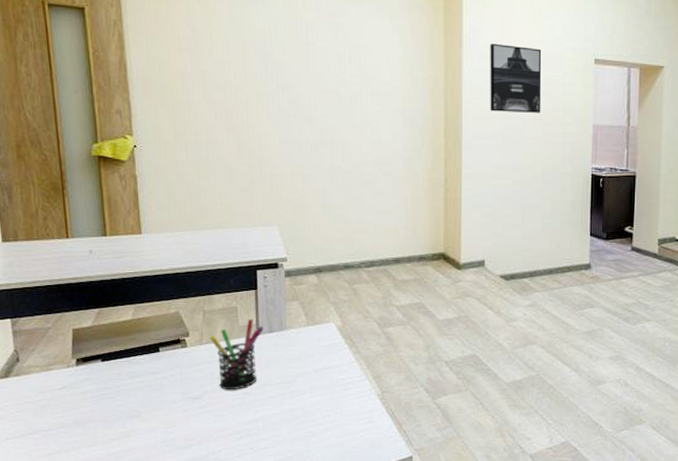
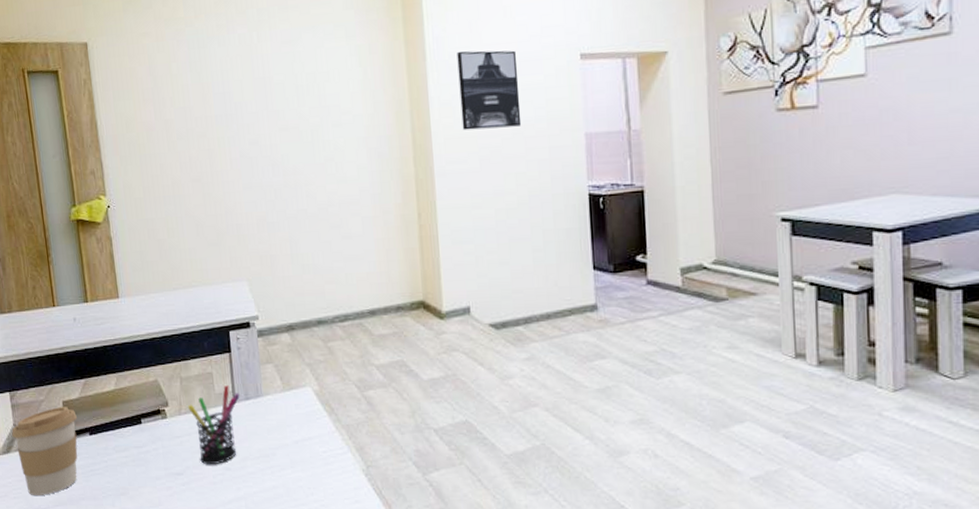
coffee cup: none [12,333,88,419] -> present [12,406,78,496]

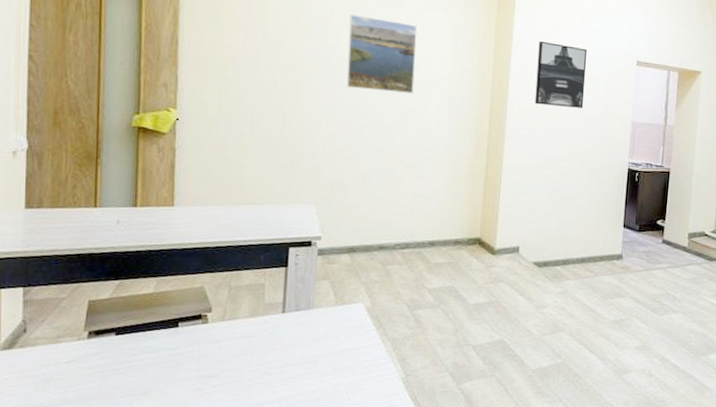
coffee cup: present [12,406,78,496] -> none [18,305,103,394]
pen holder: present [187,385,240,465] -> none [232,296,290,369]
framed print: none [250,60,327,146] -> present [346,14,418,94]

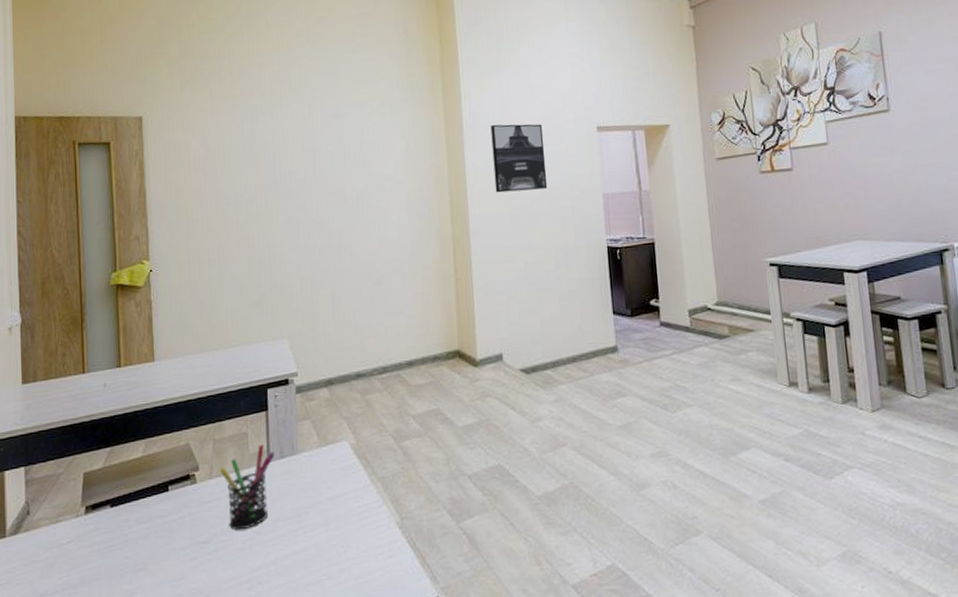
pen holder: none [232,296,290,369] -> present [219,444,275,530]
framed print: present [346,14,418,94] -> none [300,133,371,210]

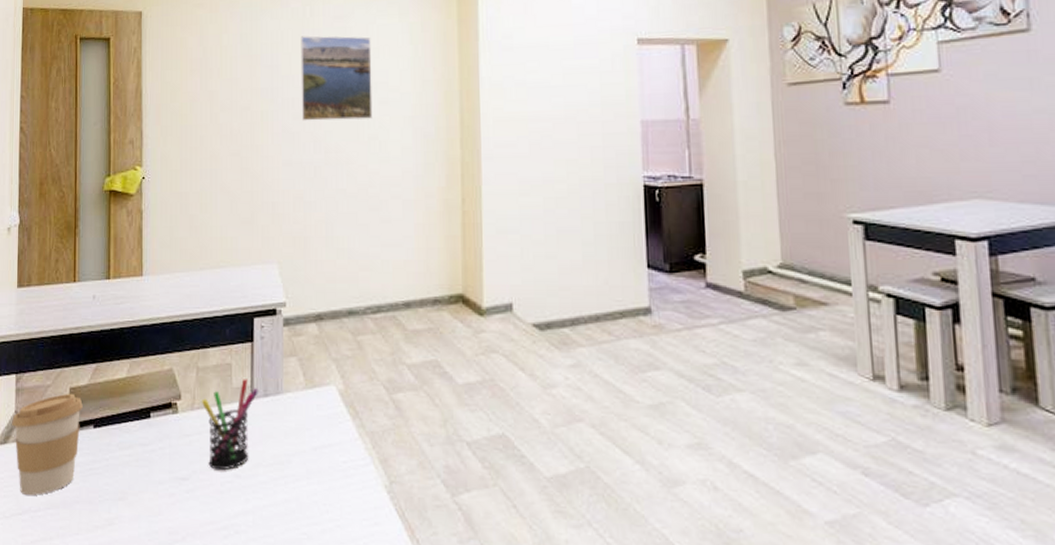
coffee cup: none [22,477,98,581] -> present [12,393,83,496]
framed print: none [300,133,371,210] -> present [300,36,373,121]
wall art: present [490,124,548,193] -> none [510,32,575,113]

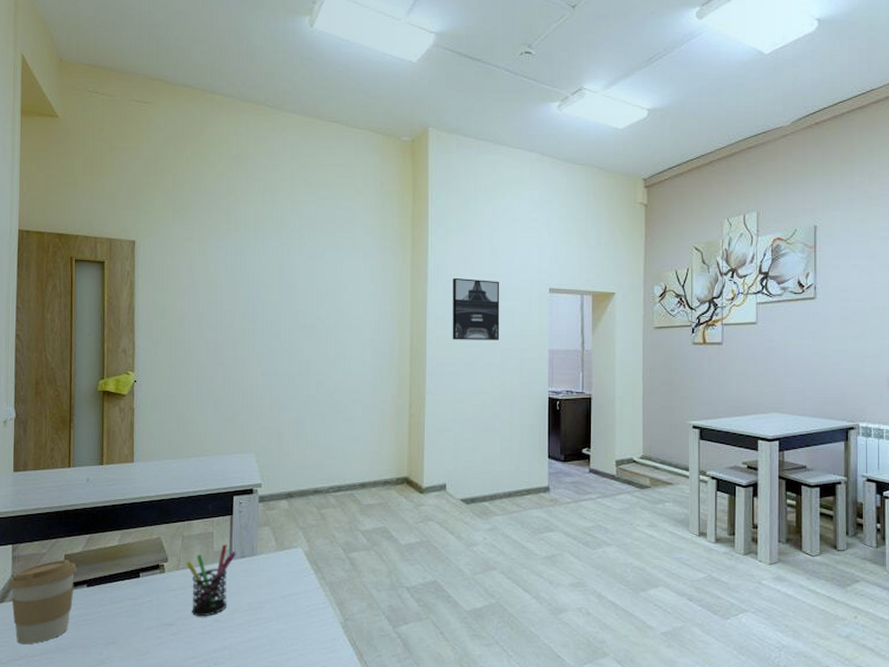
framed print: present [300,36,373,121] -> none [278,270,339,340]
wall art: none [510,32,575,113] -> present [452,278,500,340]

